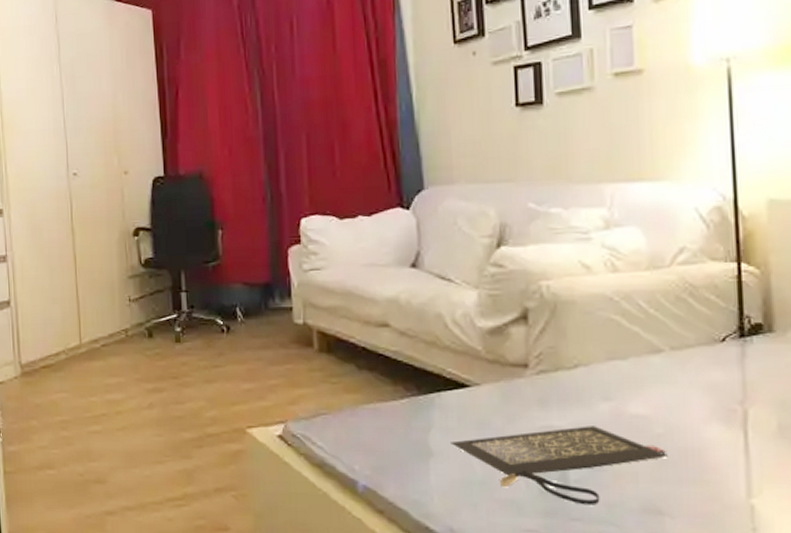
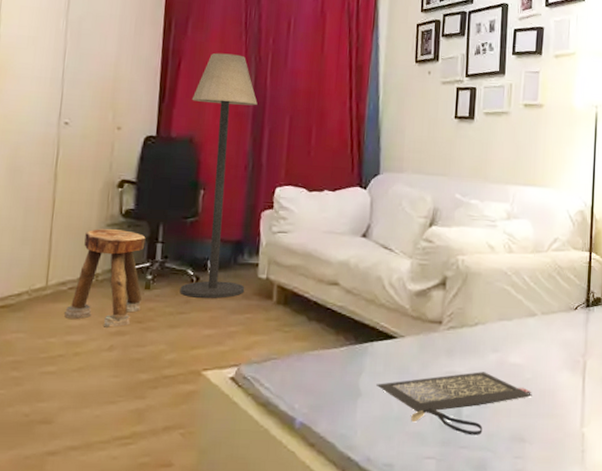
stool: none [101,281,175,386] -> present [64,229,146,329]
floor lamp: none [195,71,281,349] -> present [180,52,258,299]

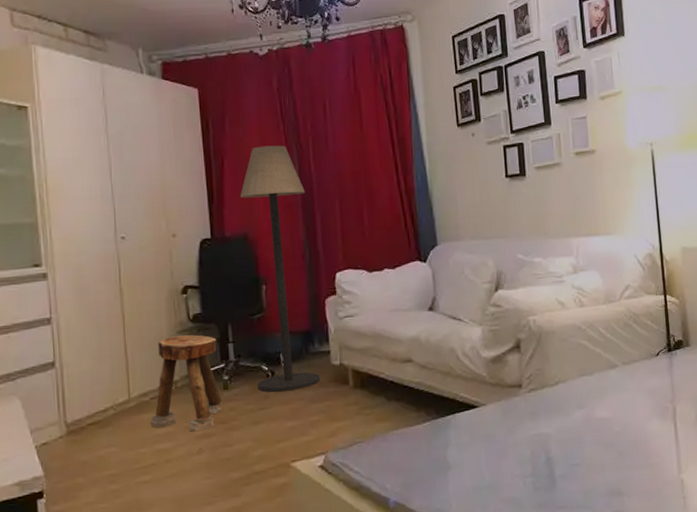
clutch bag: present [376,372,532,436] -> none [464,430,624,495]

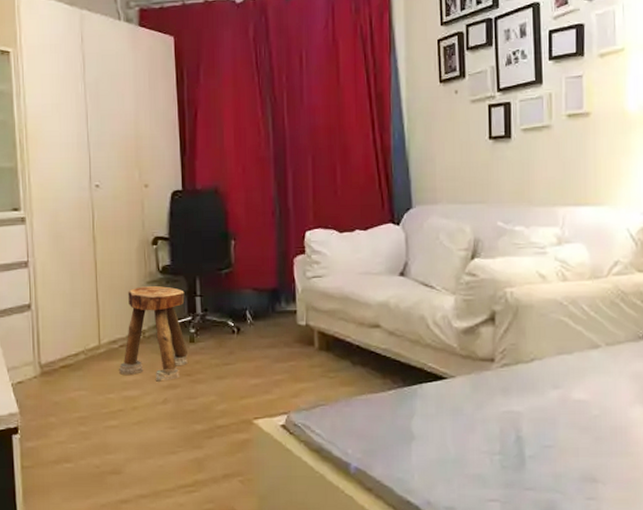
floor lamp: present [240,145,321,392] -> none [212,97,286,348]

